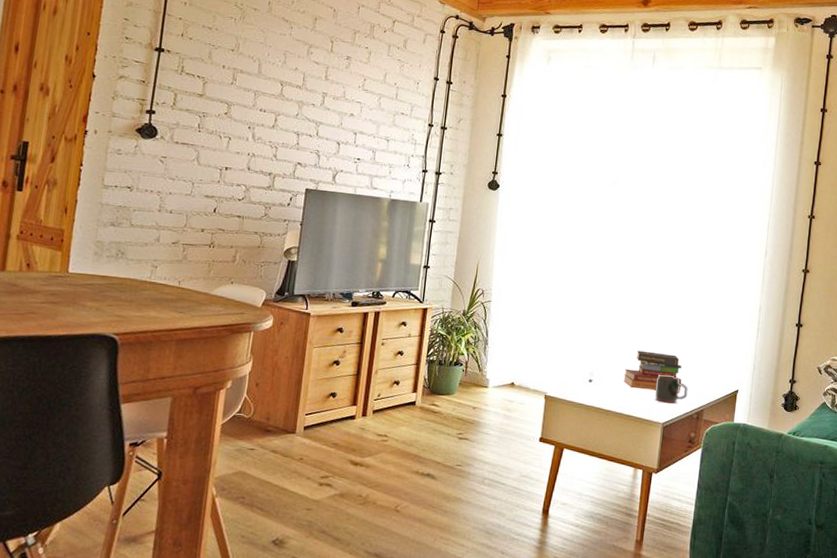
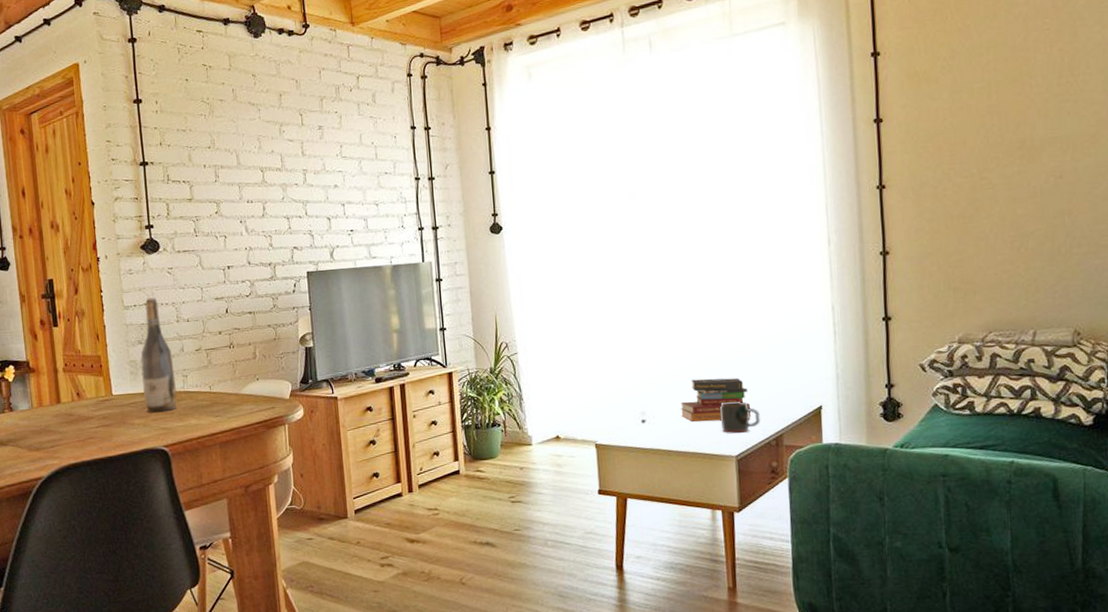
wine bottle: none [103,181,146,300] -> present [140,297,177,413]

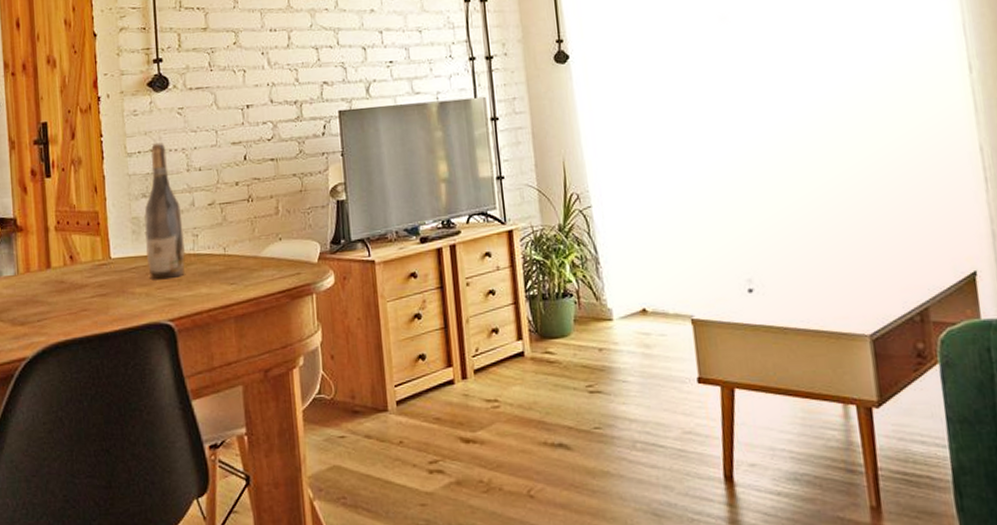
books: present [680,378,751,423] -> none [796,236,886,293]
mug: present [720,401,760,433] -> none [846,265,899,306]

